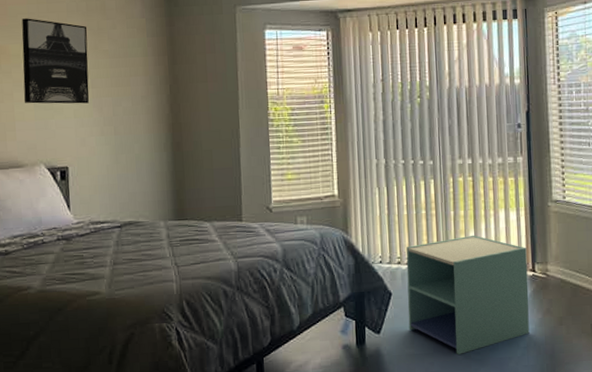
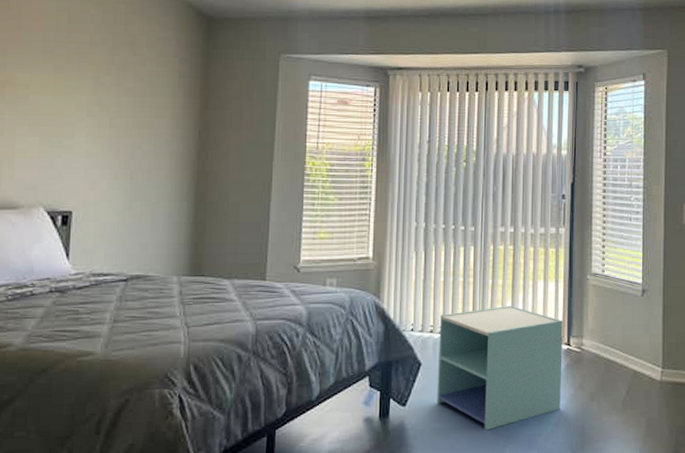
wall art: present [21,18,89,104] -> none [27,46,112,144]

